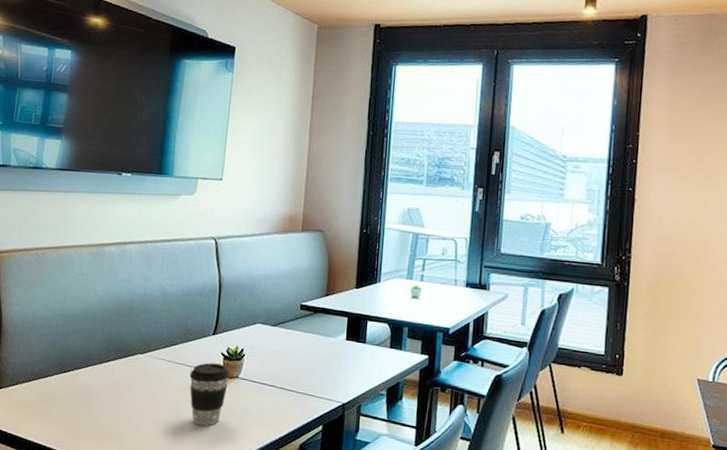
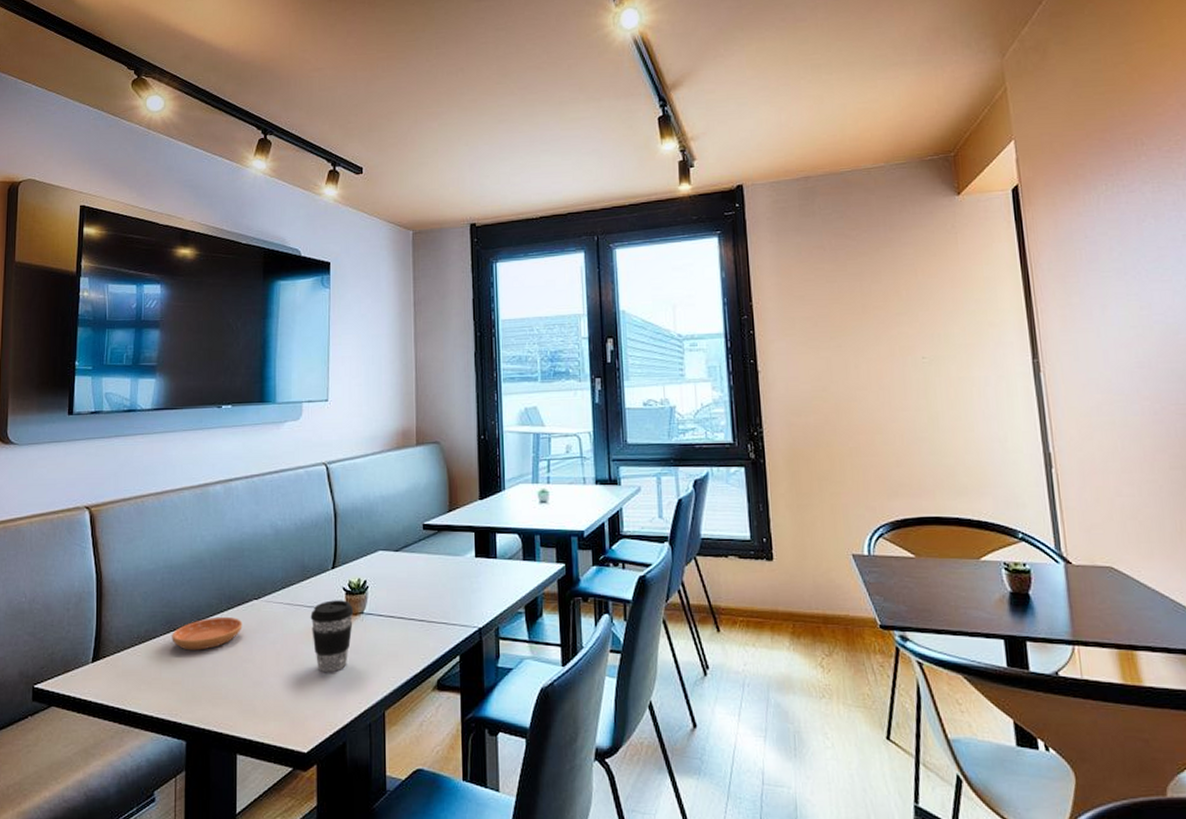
saucer: none [62,365,127,393] -> present [172,616,242,650]

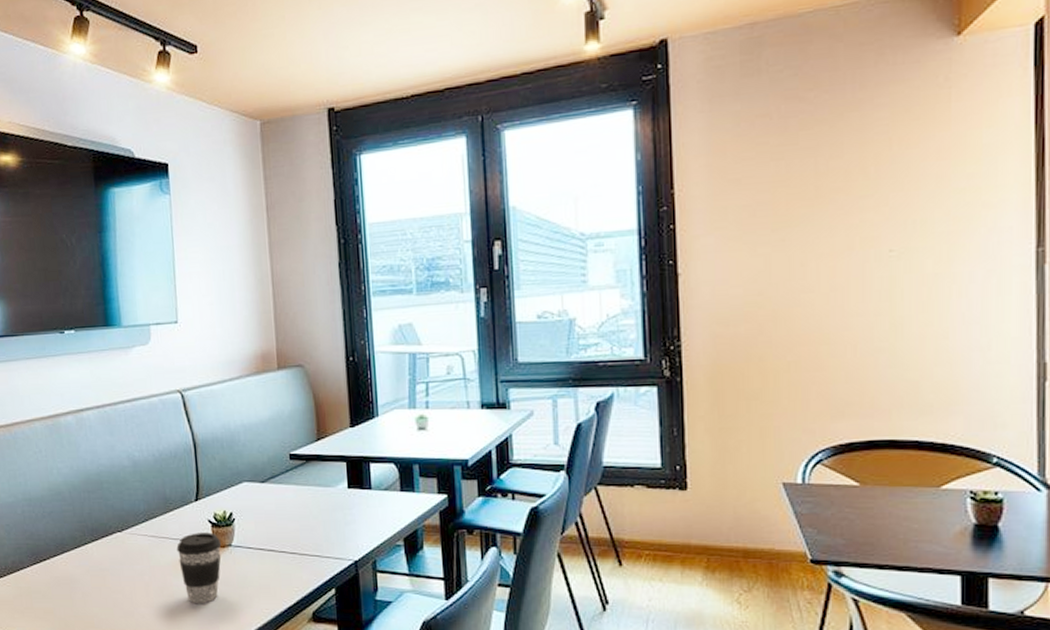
saucer: present [172,616,242,650] -> none [38,548,109,581]

